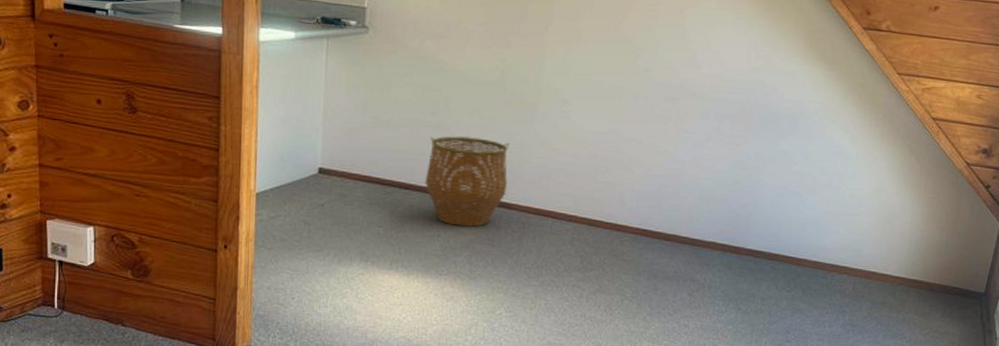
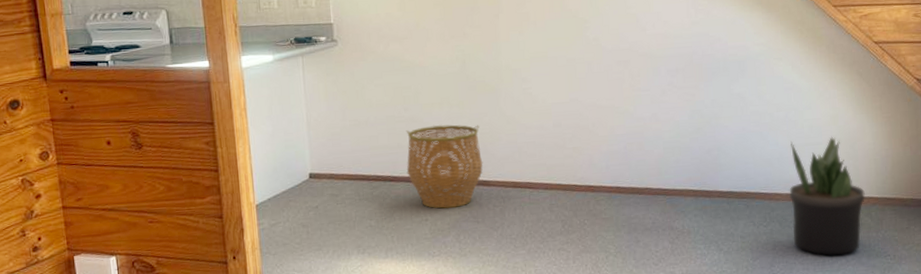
planter: none [813,207,893,330] -> present [789,136,865,256]

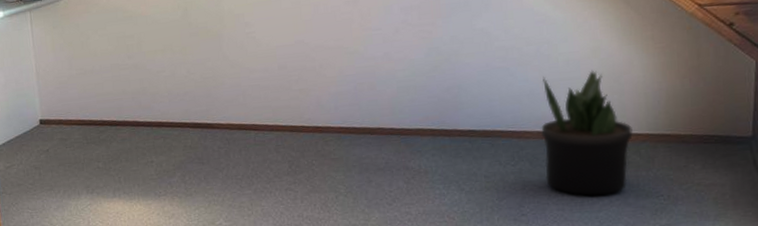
basket: present [406,124,483,209] -> none [130,70,207,151]

